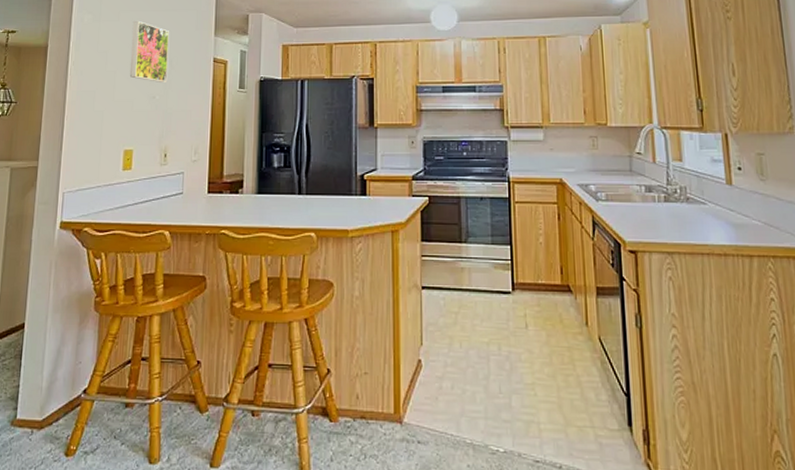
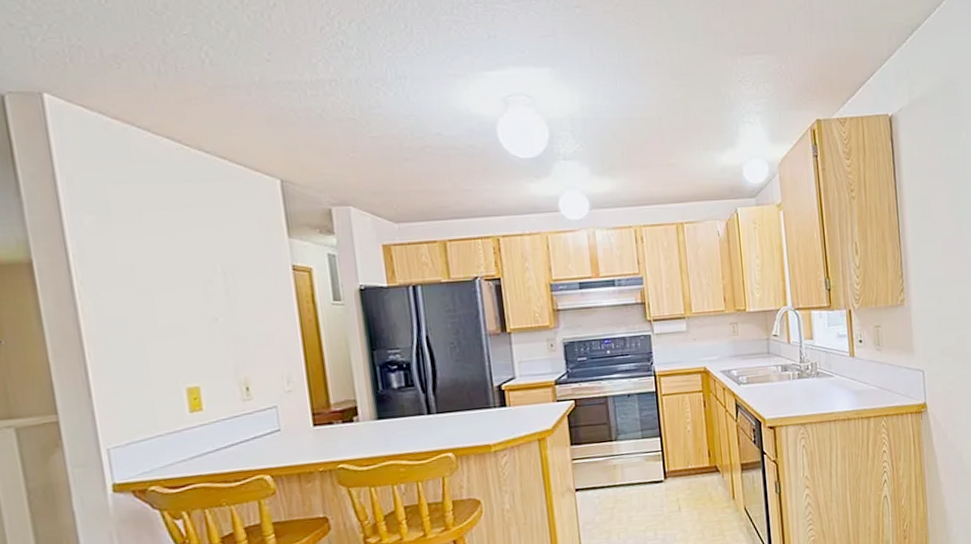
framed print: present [129,20,169,82] -> none [163,221,232,301]

